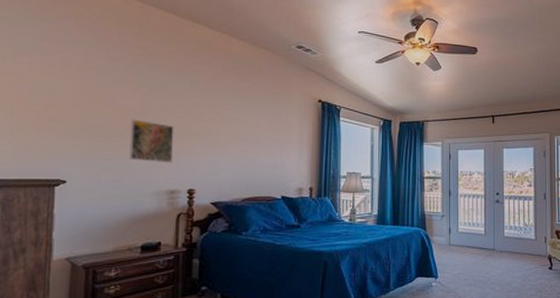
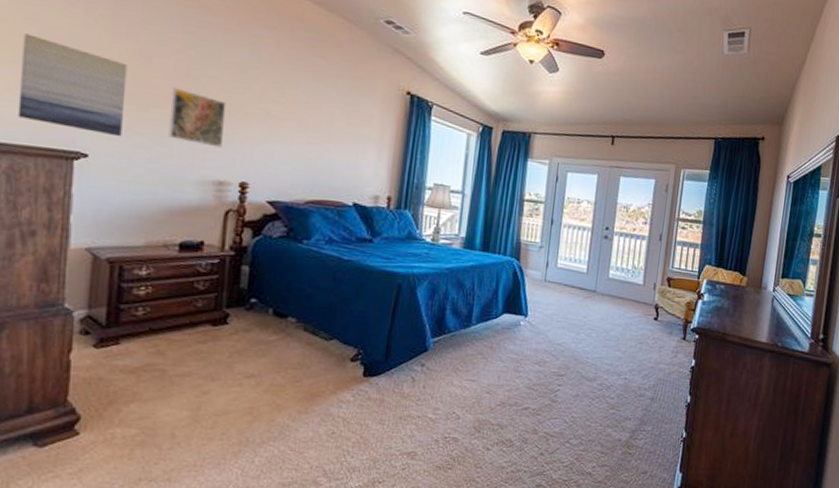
wall art: none [11,91,96,164] -> present [18,33,128,137]

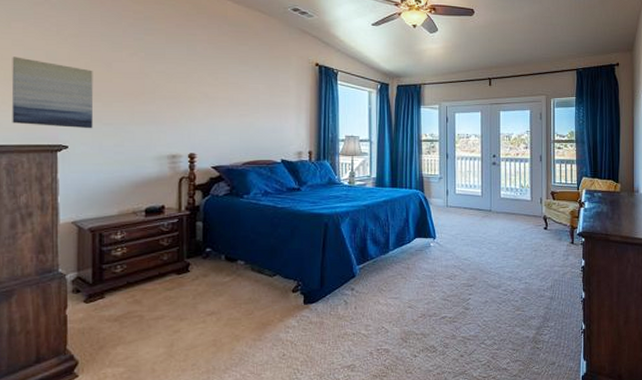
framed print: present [168,87,227,148] -> none [129,84,173,128]

